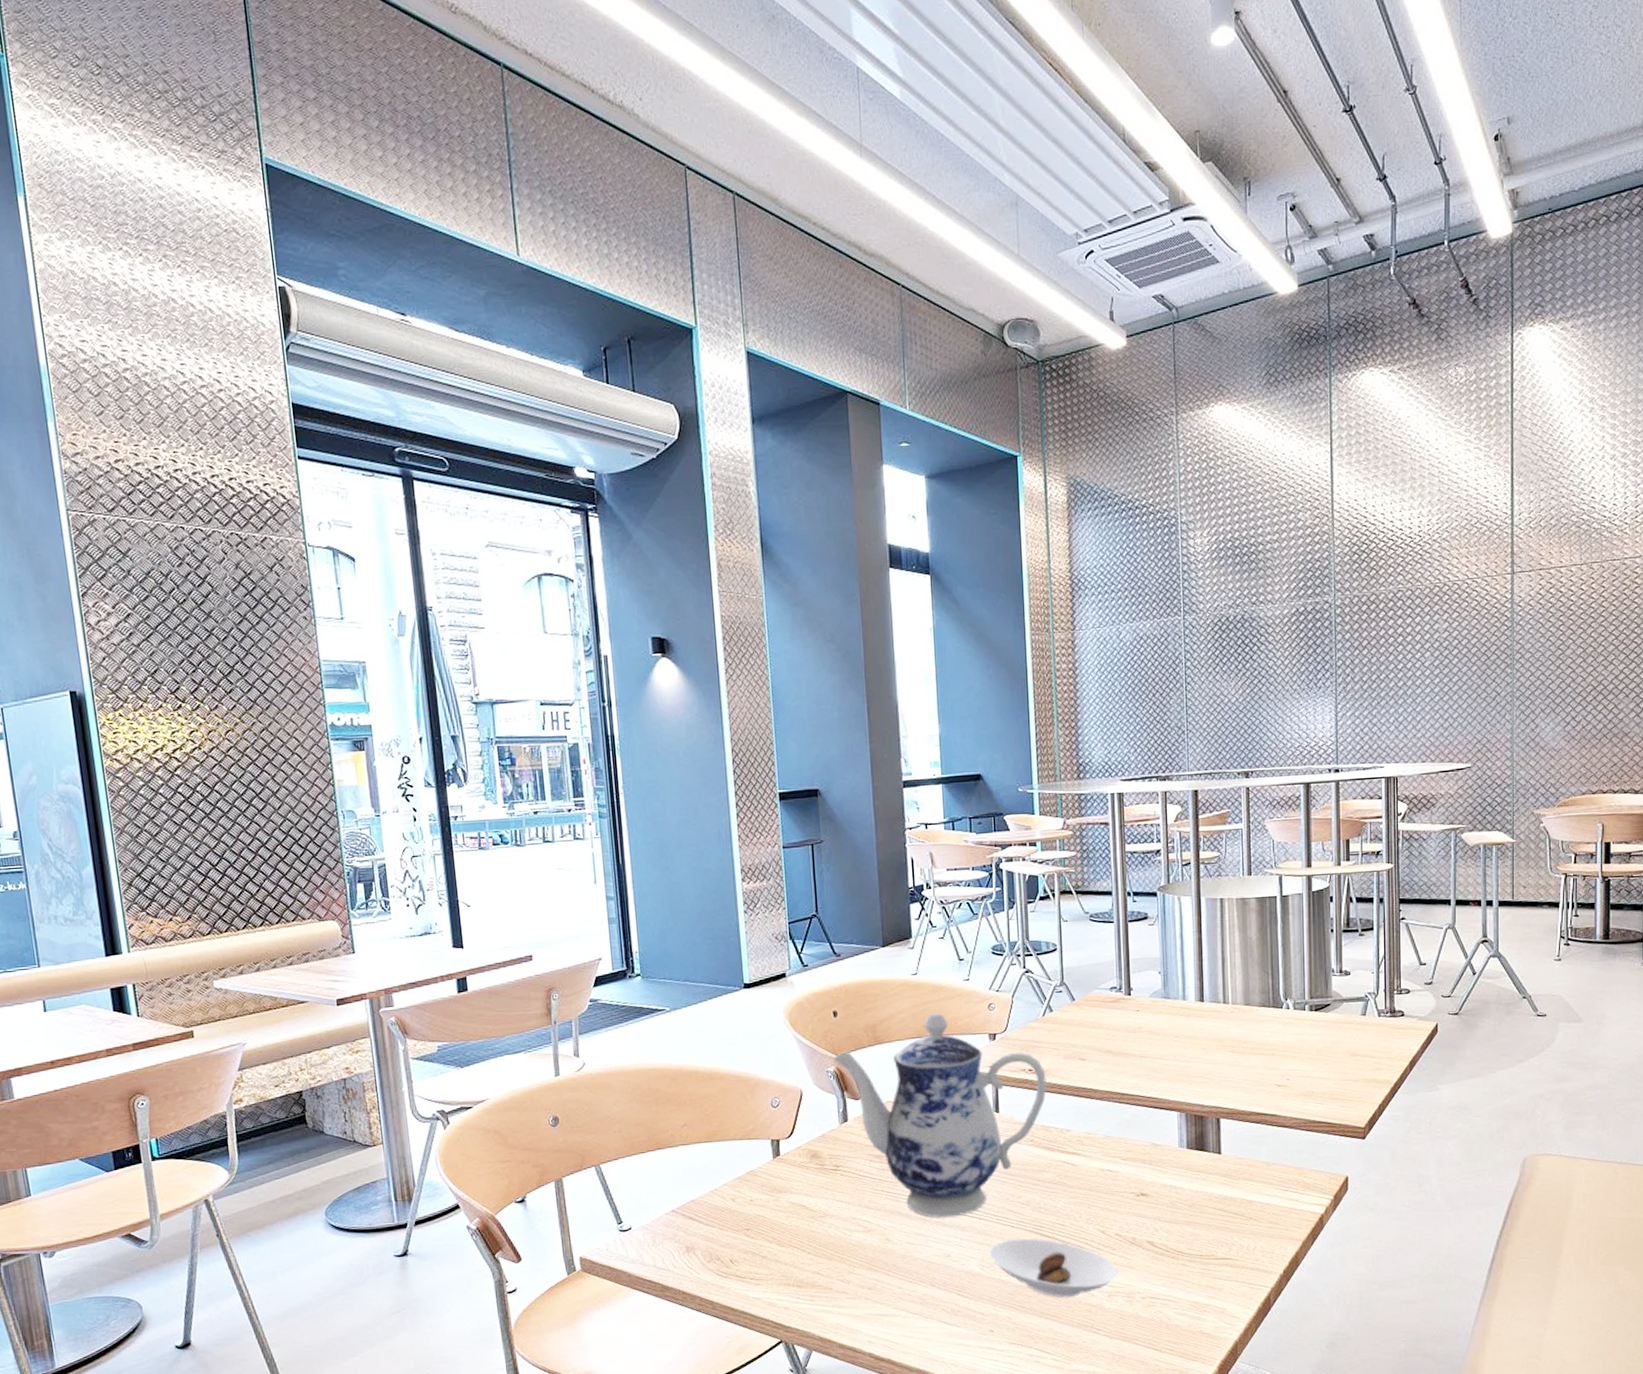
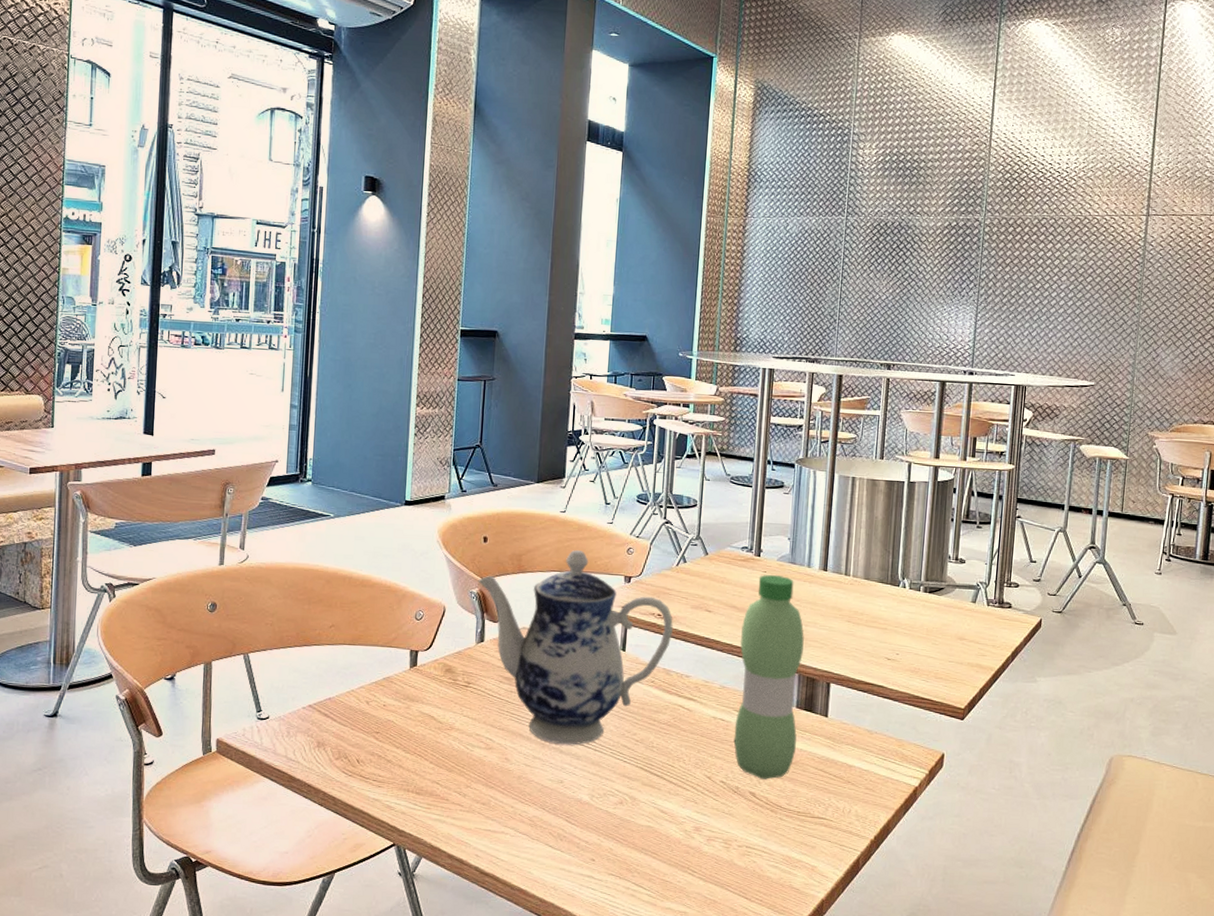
saucer: present [989,1238,1118,1298] -> none [600,772,719,837]
water bottle: none [1119,1012,1191,1227] -> present [733,574,804,779]

